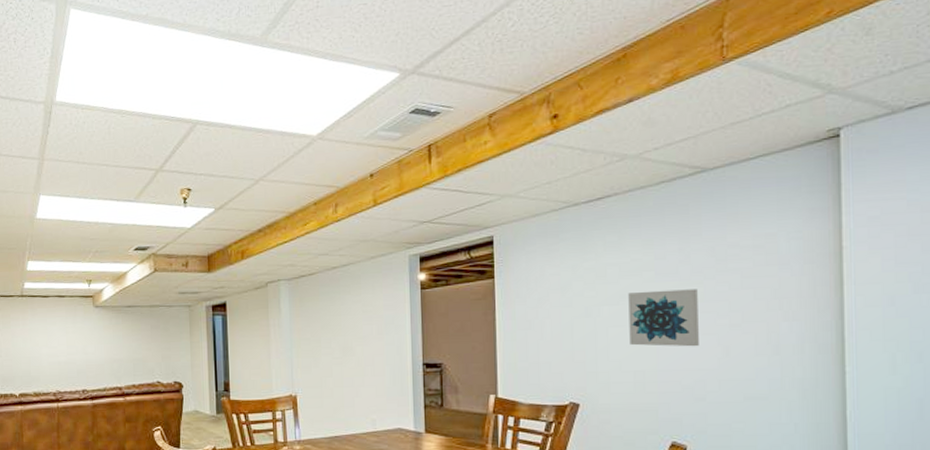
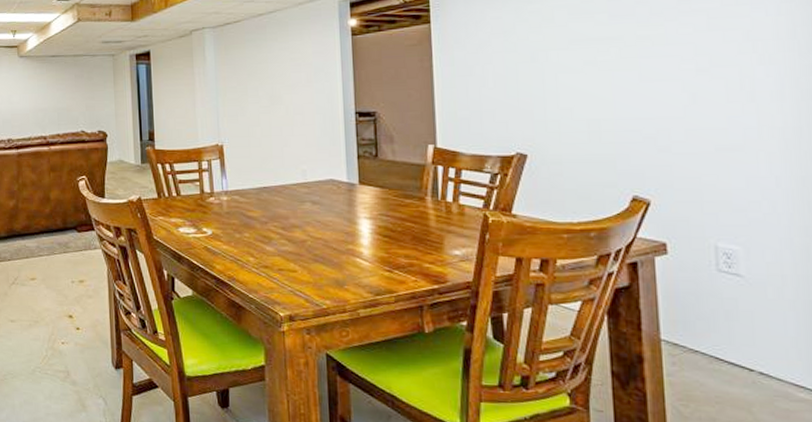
wall art: present [628,289,699,347] -> none [579,31,661,94]

